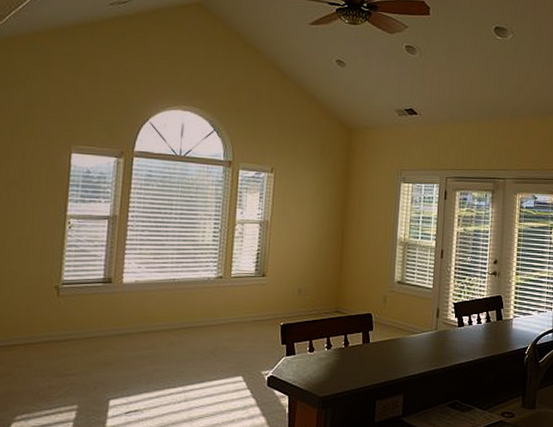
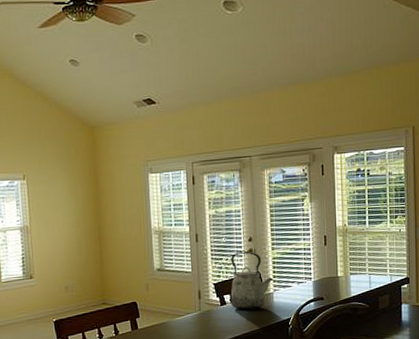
kettle: none [469,273,515,335] -> present [230,251,274,311]

